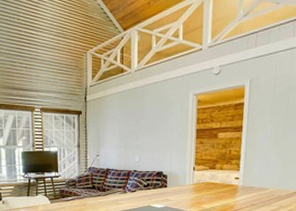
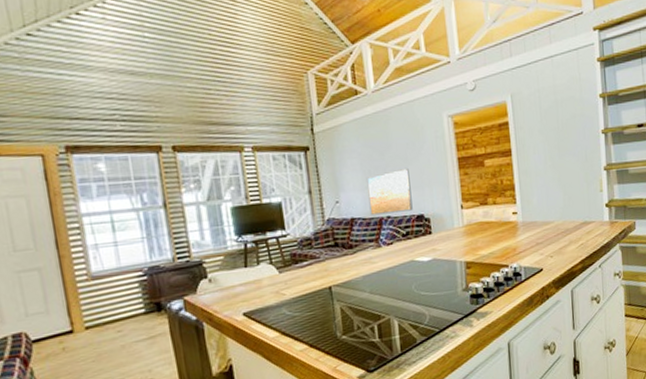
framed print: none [122,134,156,169] -> present [366,167,413,216]

